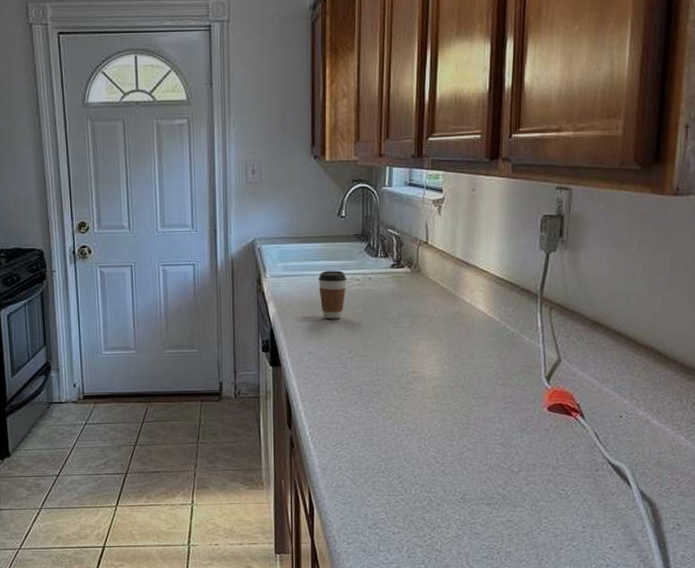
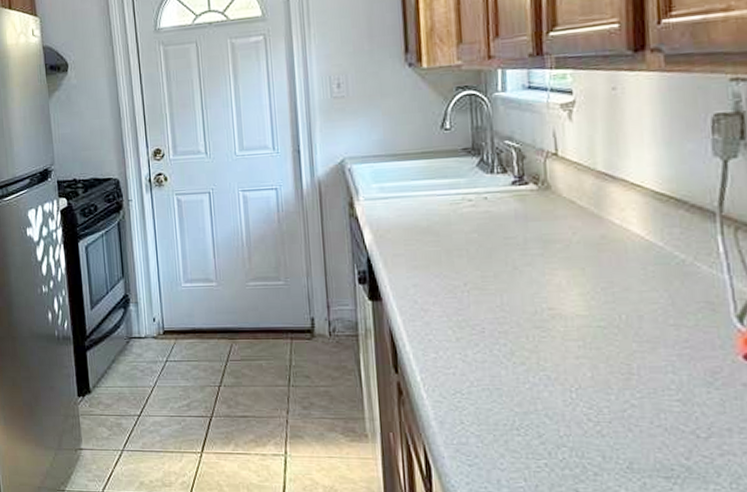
coffee cup: present [318,270,346,319] -> none [421,190,457,247]

